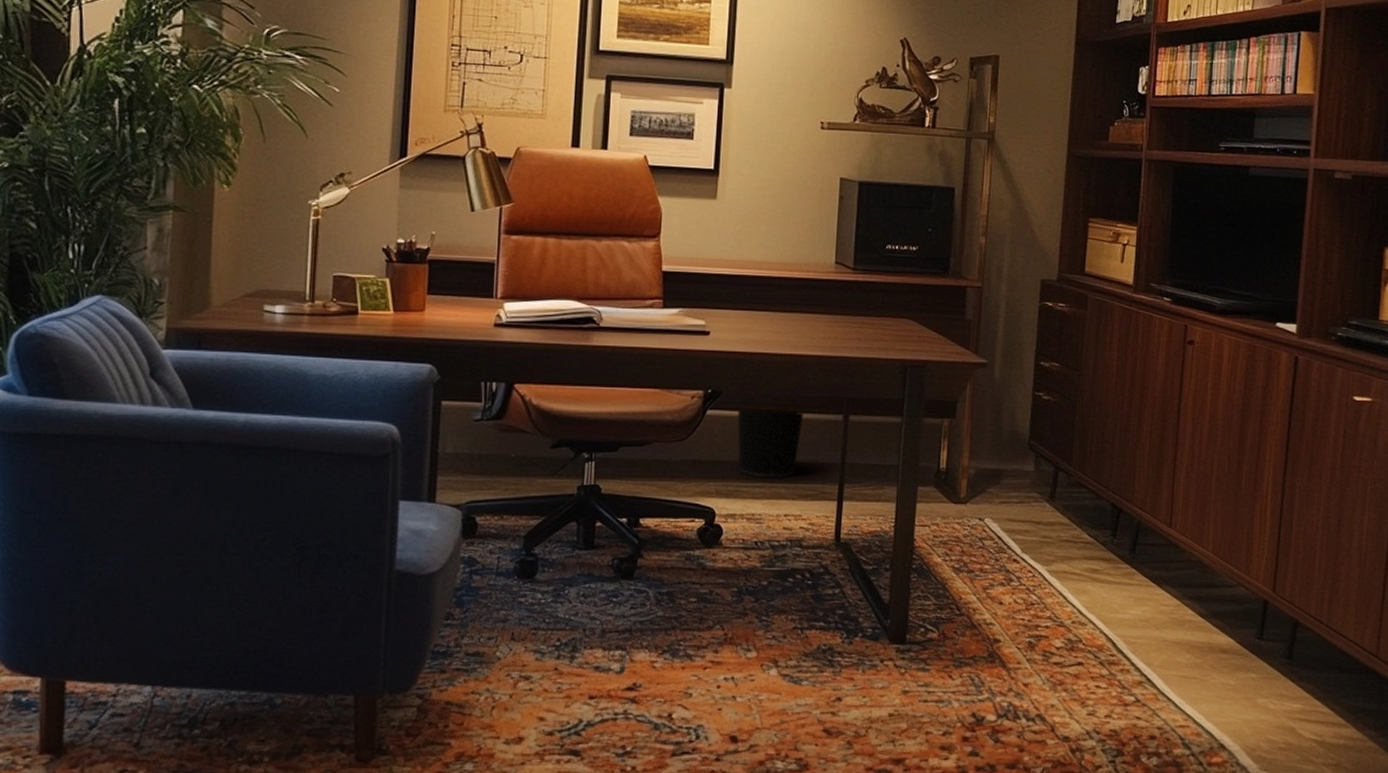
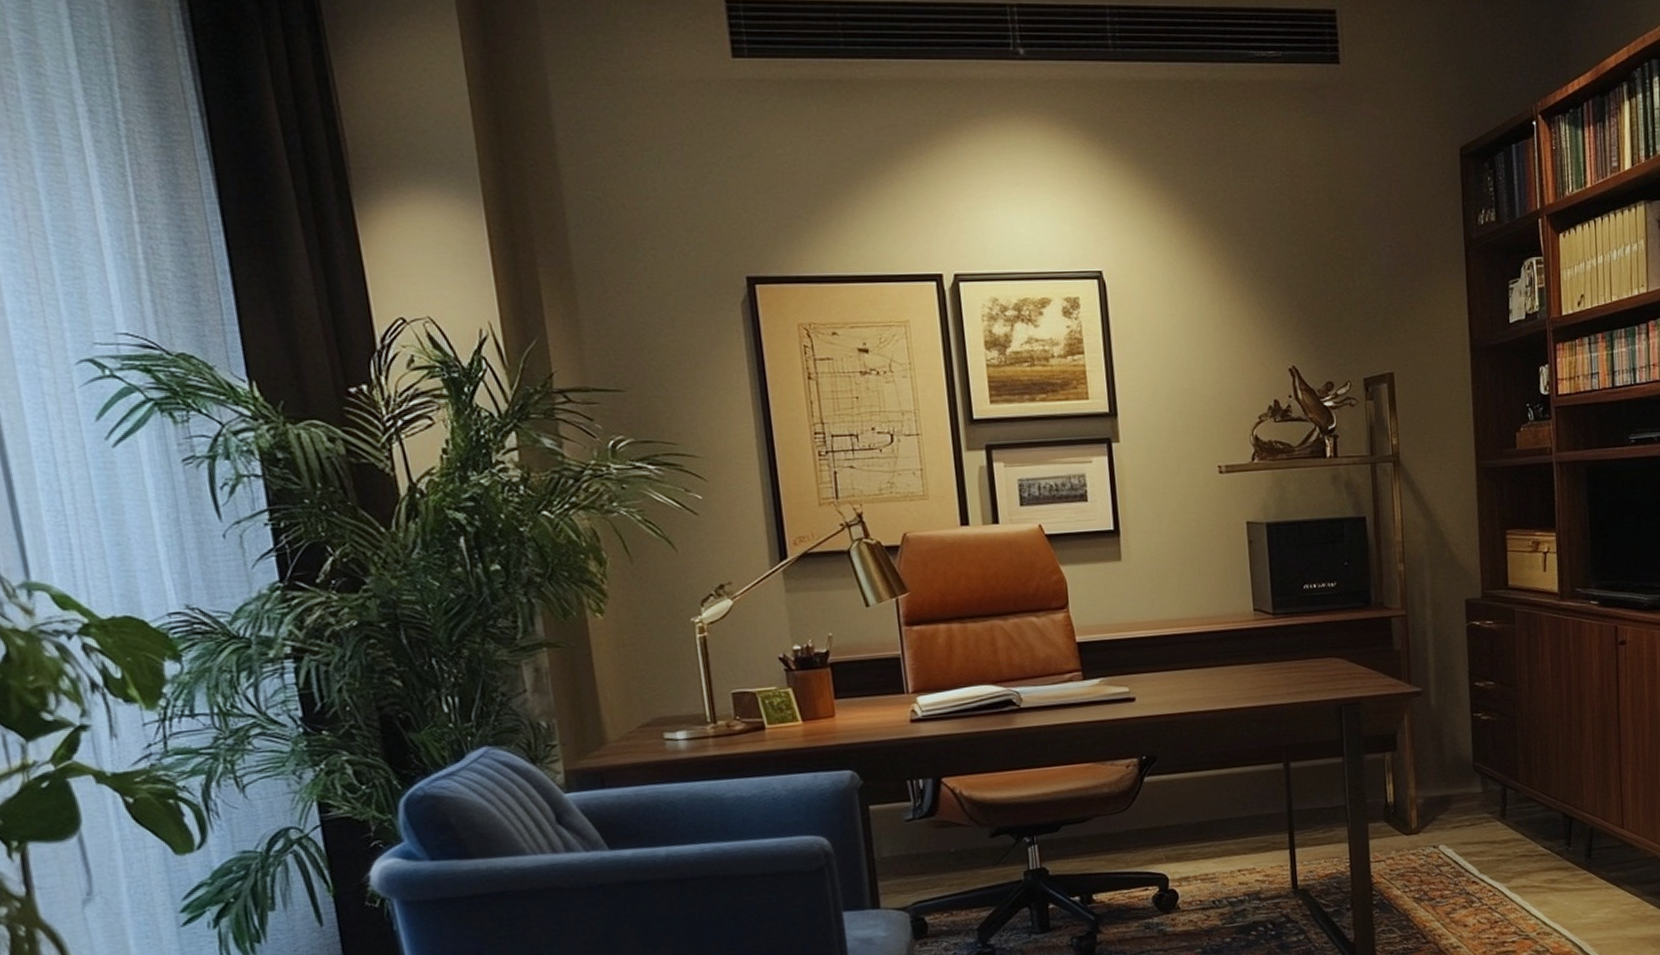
wastebasket: present [737,409,805,479] -> none [1175,764,1244,837]

